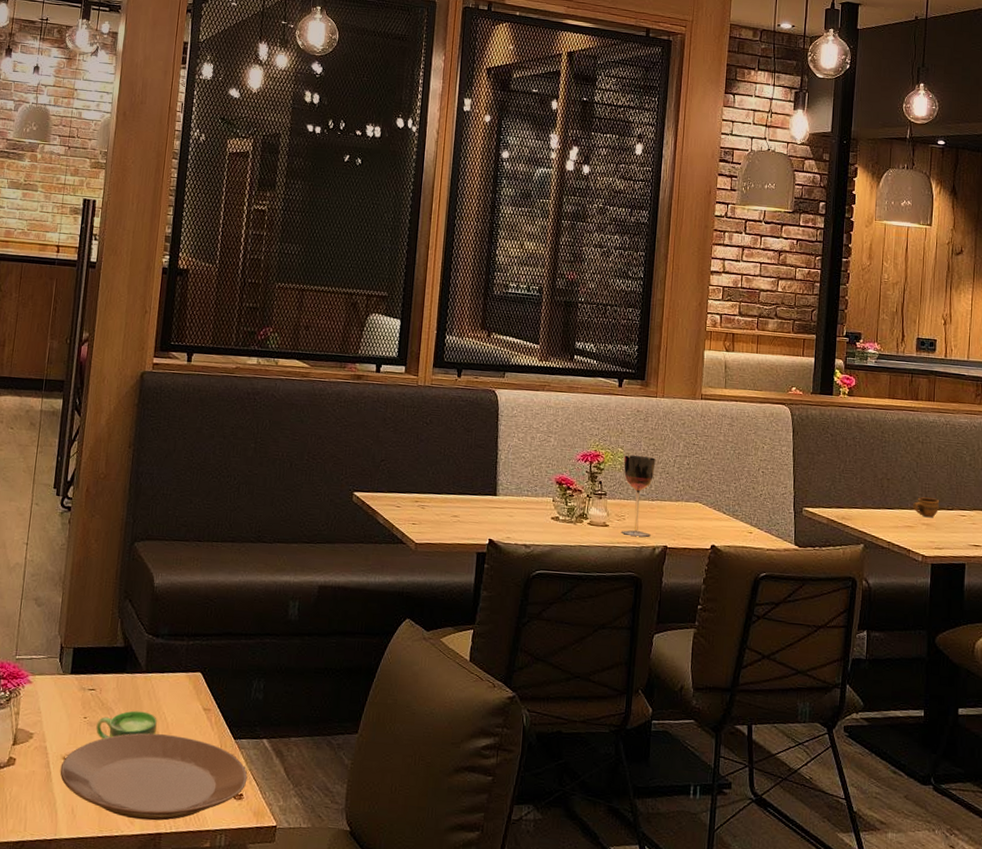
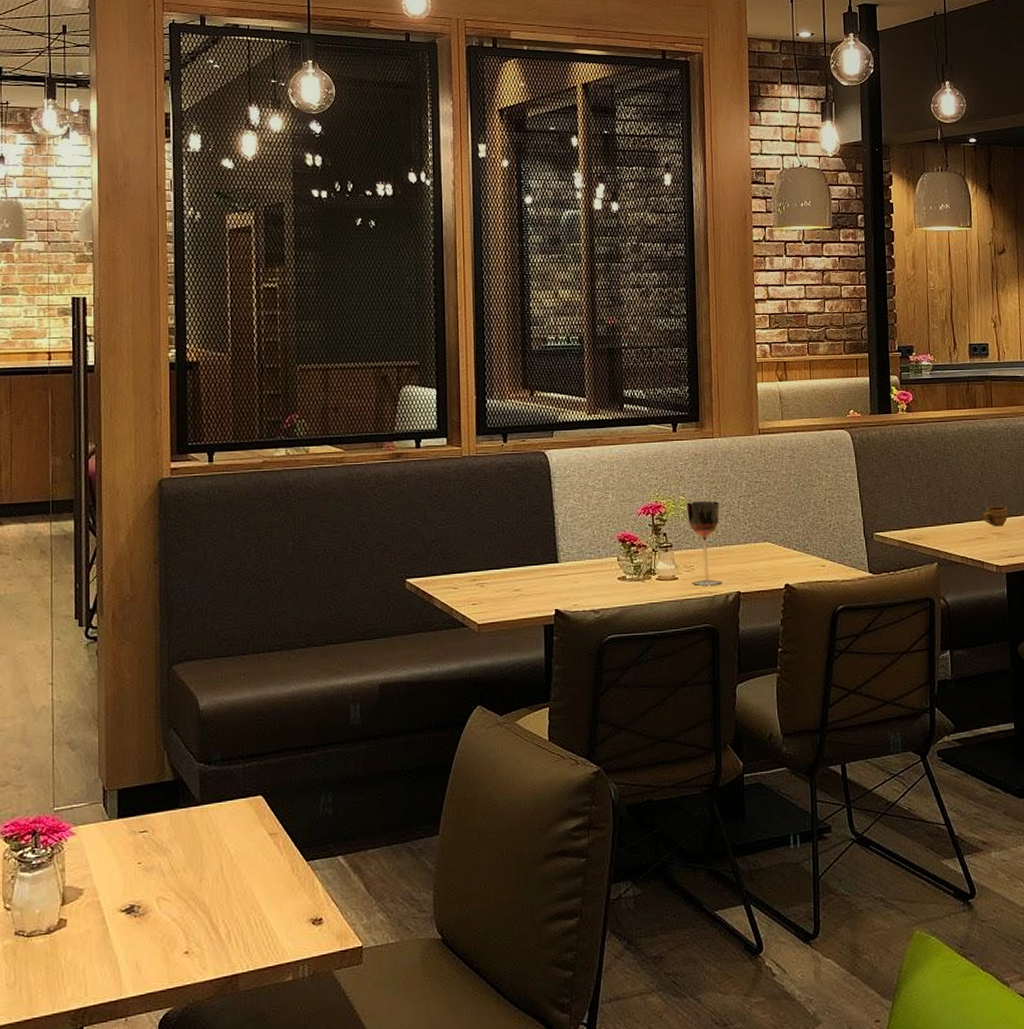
plate: present [60,733,248,821] -> none [118,867,325,964]
cup: present [96,710,158,739] -> none [153,846,221,883]

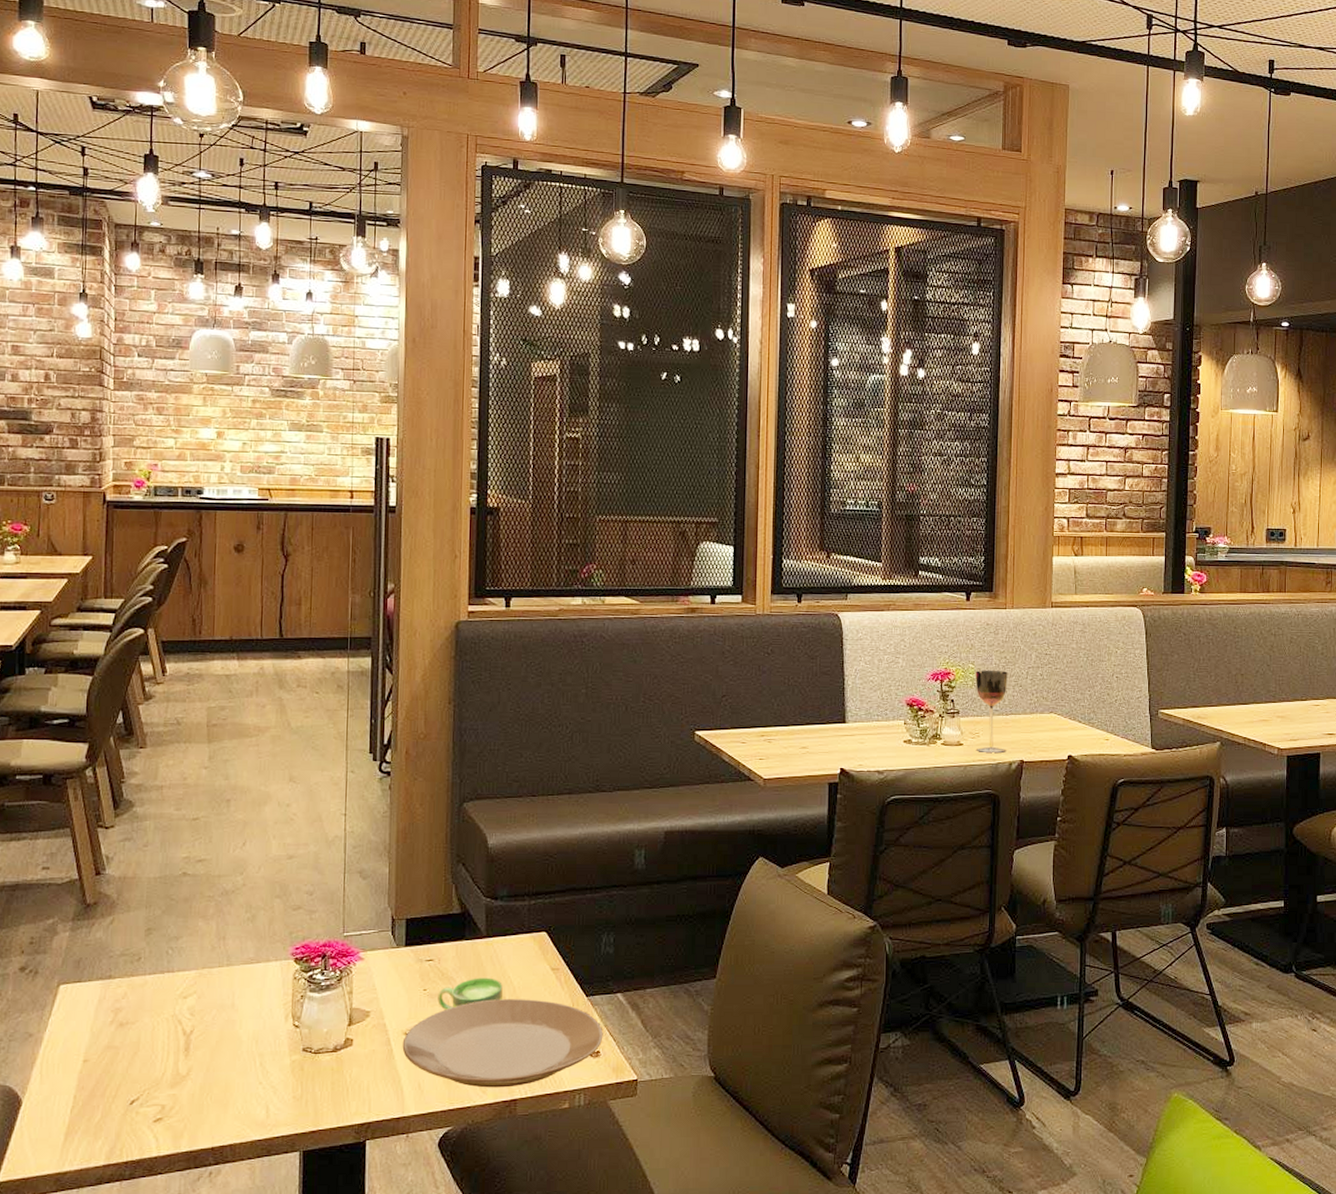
plate: none [118,867,325,964] -> present [402,999,603,1088]
cup: none [153,846,221,883] -> present [437,977,504,1010]
cup: present [981,506,1008,527] -> none [1266,690,1293,710]

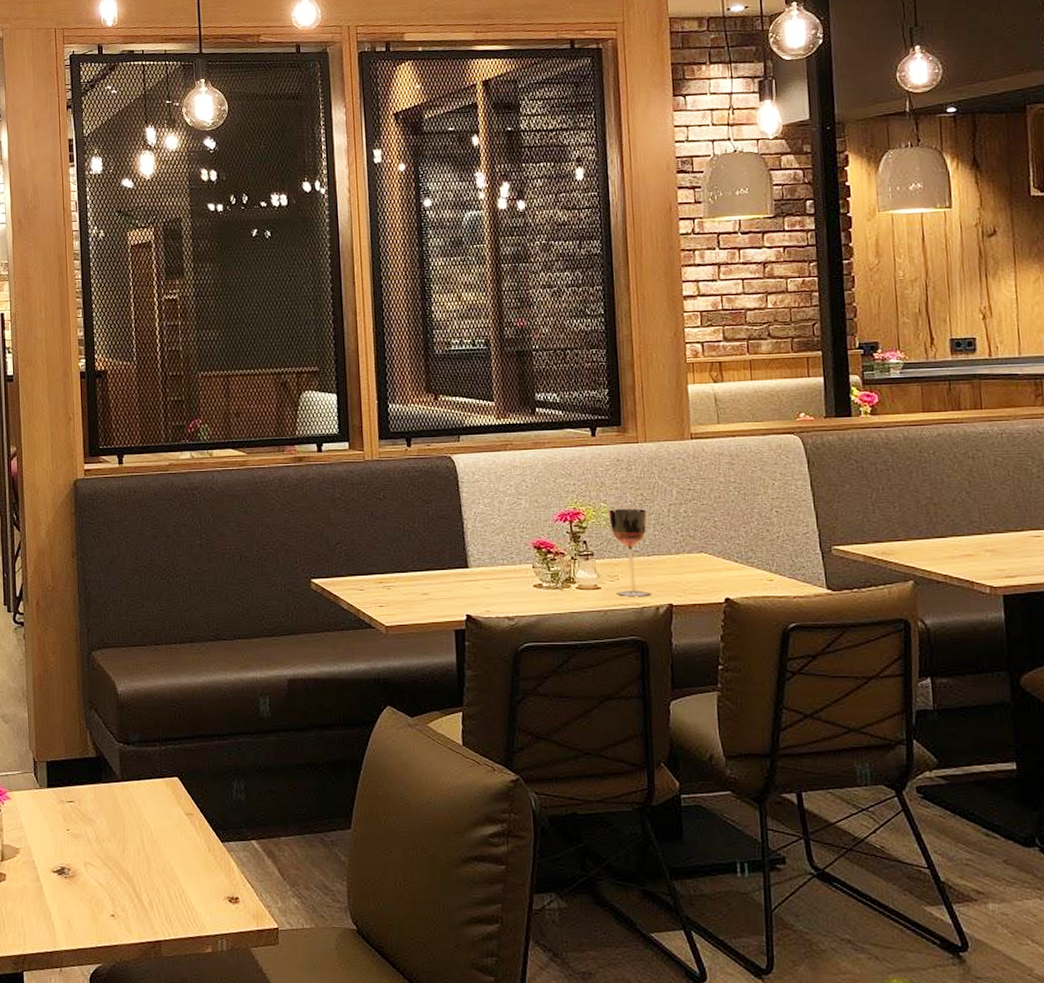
plate: present [402,999,603,1088] -> none [50,841,241,929]
cup: present [437,977,504,1010] -> none [80,820,142,850]

